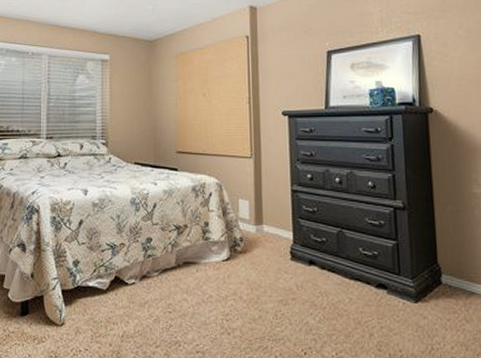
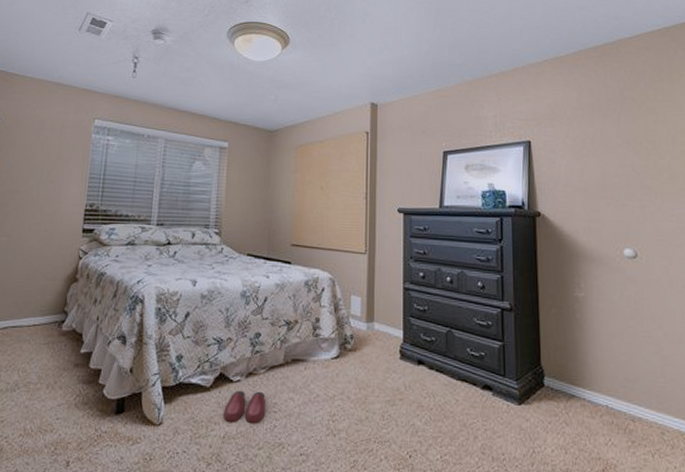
slippers: none [121,292,160,323] -> present [223,390,266,423]

